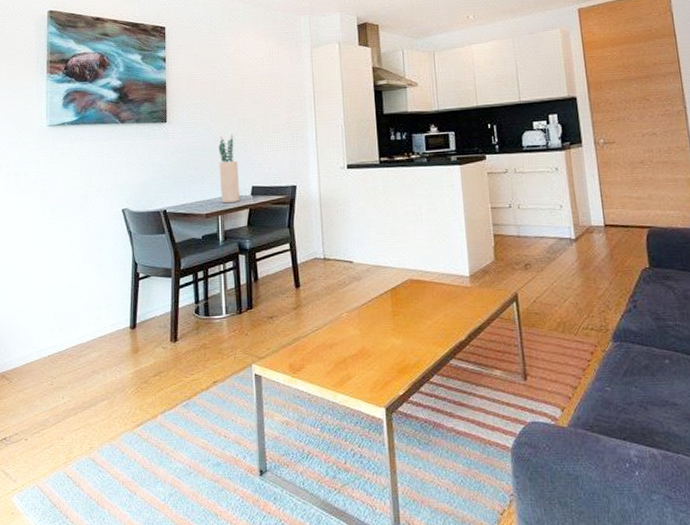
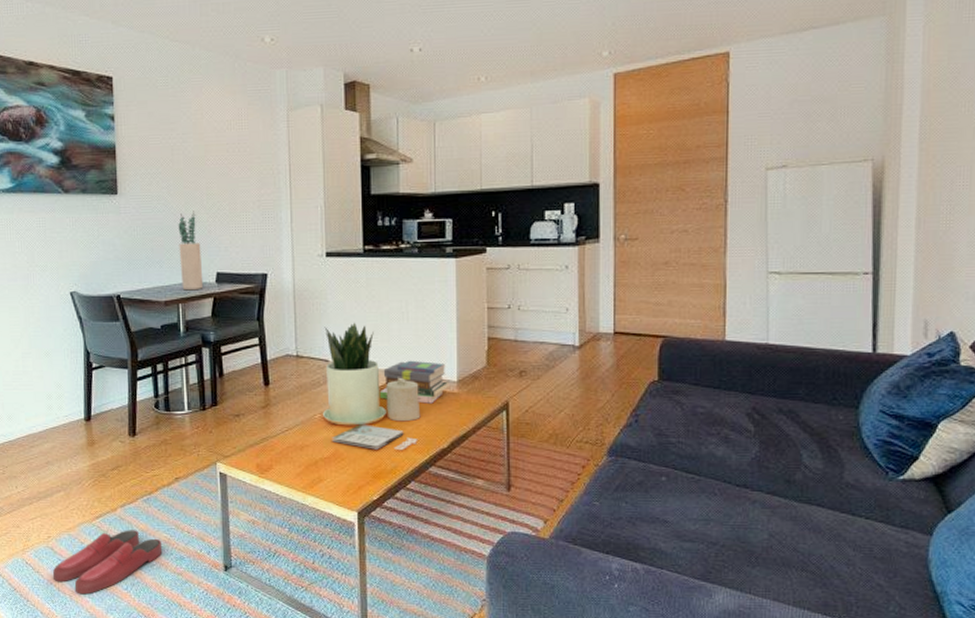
slippers: none [92,436,200,508] -> present [52,530,163,595]
planter: none [348,226,407,323] -> present [323,322,386,426]
magazine: none [358,321,438,345] -> present [332,425,418,451]
books: none [400,258,462,299] -> present [379,360,448,404]
candle: none [405,274,439,317] -> present [386,377,421,422]

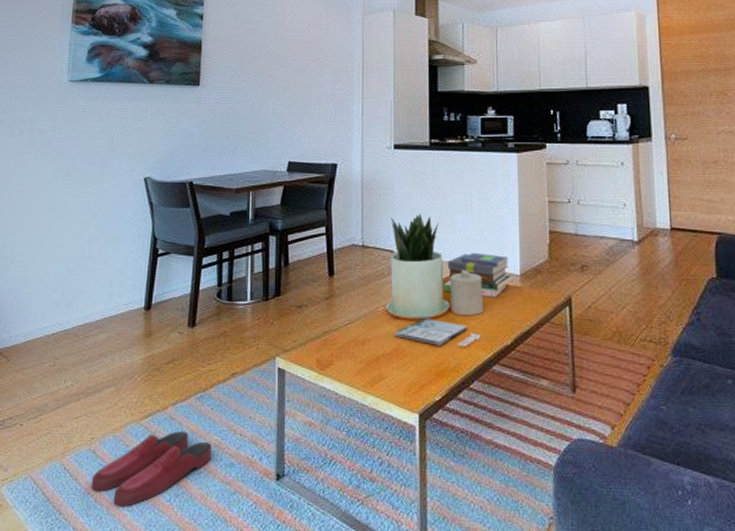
vase: present [178,210,204,291] -> none [253,102,275,179]

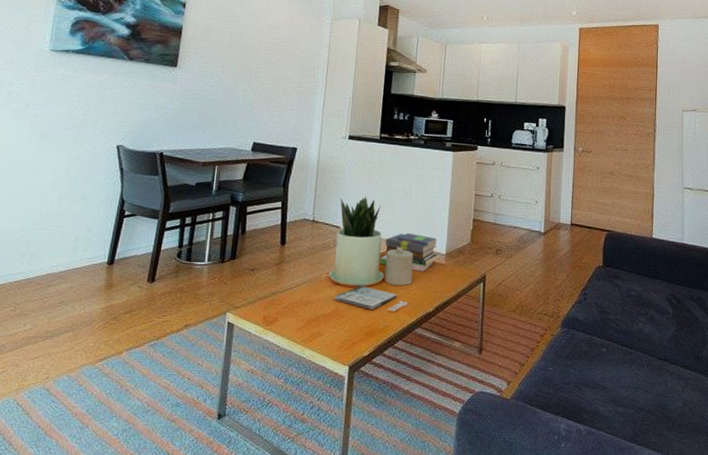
slippers: present [91,431,213,507] -> none [42,374,162,440]

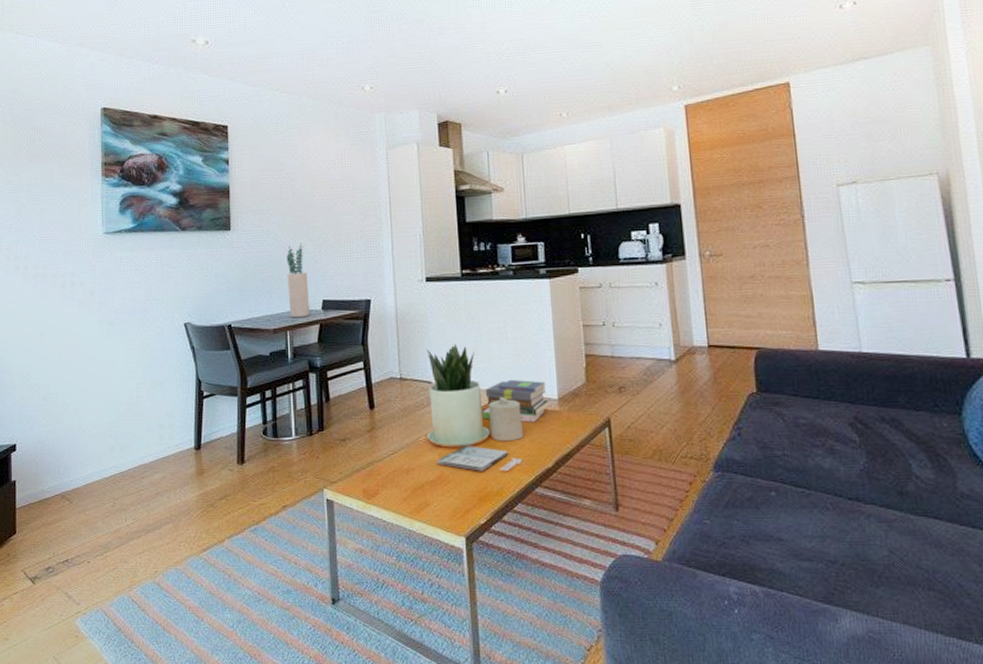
vase: none [220,88,244,156] -> present [286,242,310,319]

